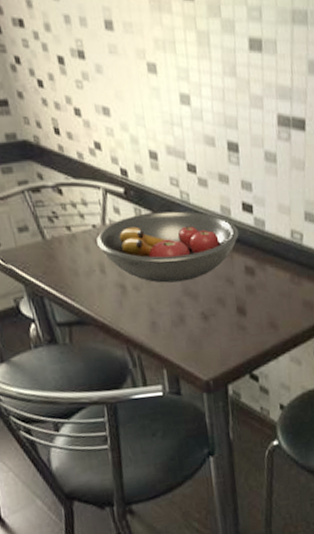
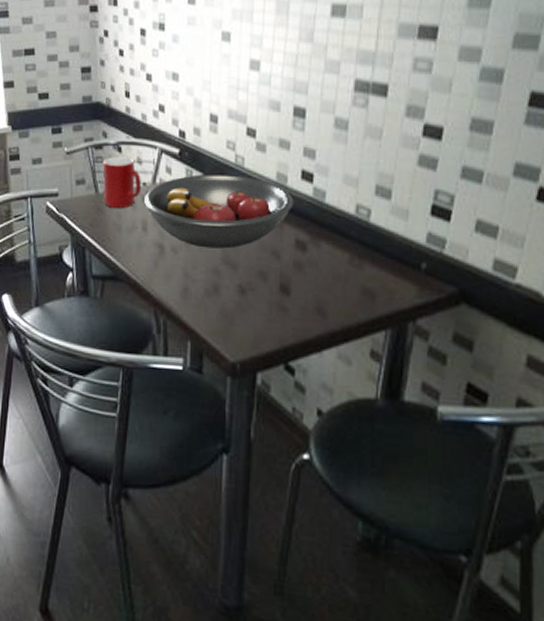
cup: none [44,199,92,254] -> present [102,157,141,209]

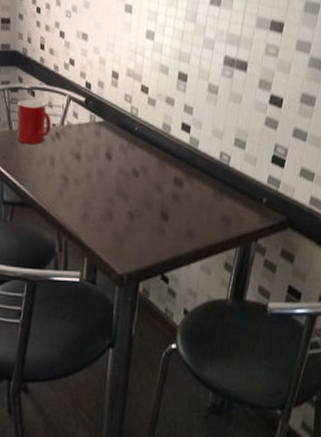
fruit bowl: present [144,175,294,249] -> none [53,120,175,183]

